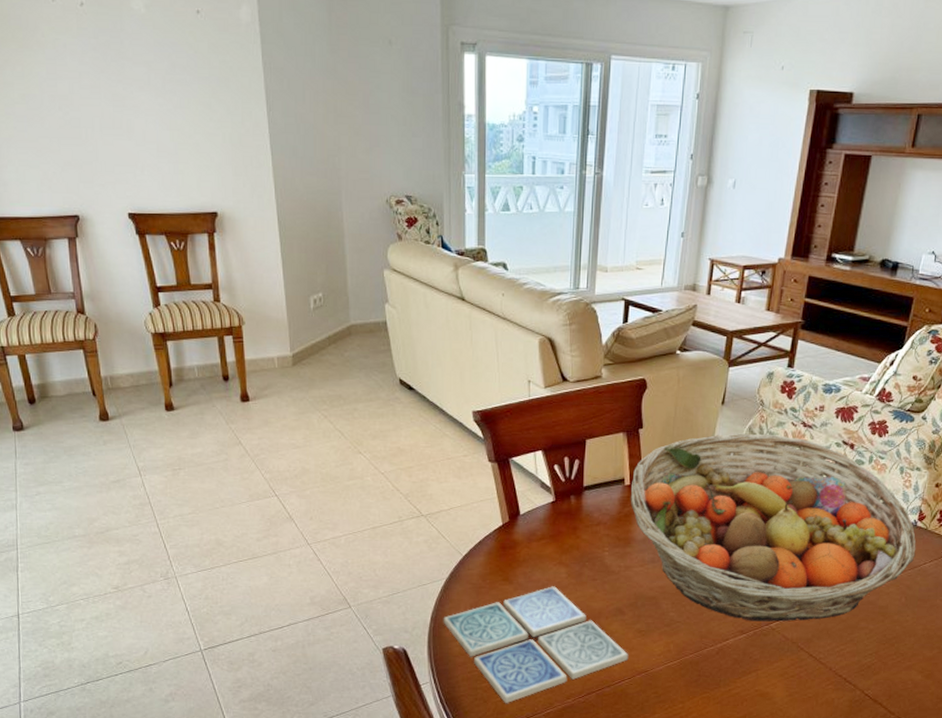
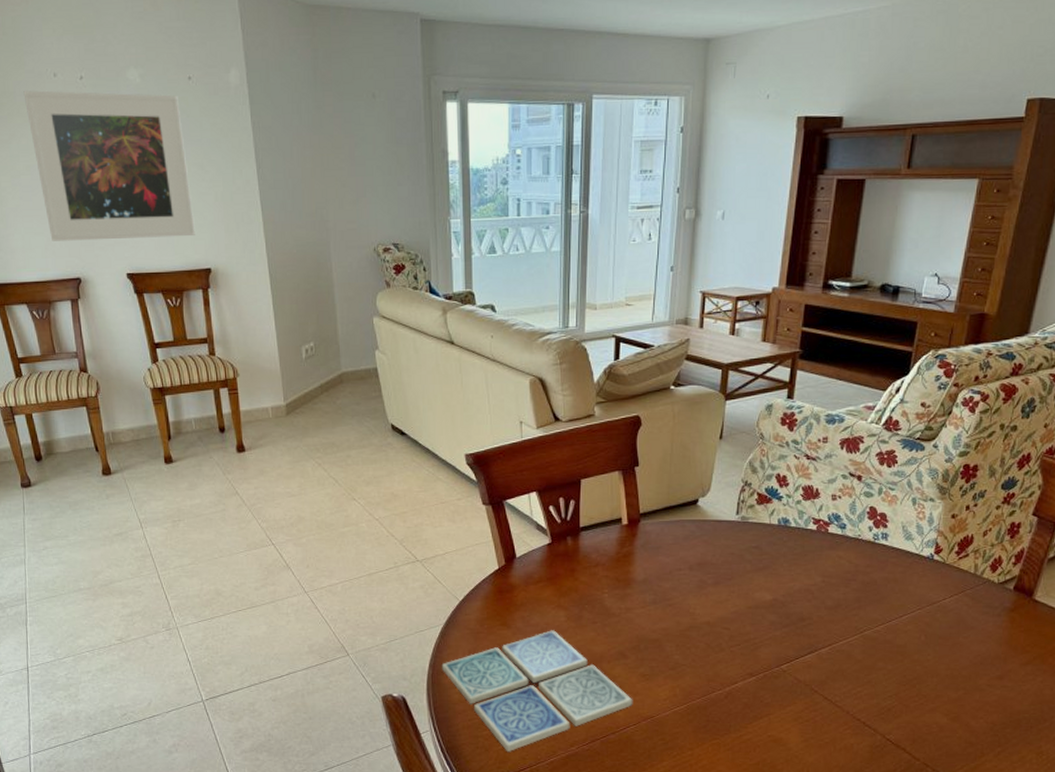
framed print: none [19,14,201,178] -> present [23,90,195,241]
fruit basket: present [630,433,917,622] -> none [628,468,934,663]

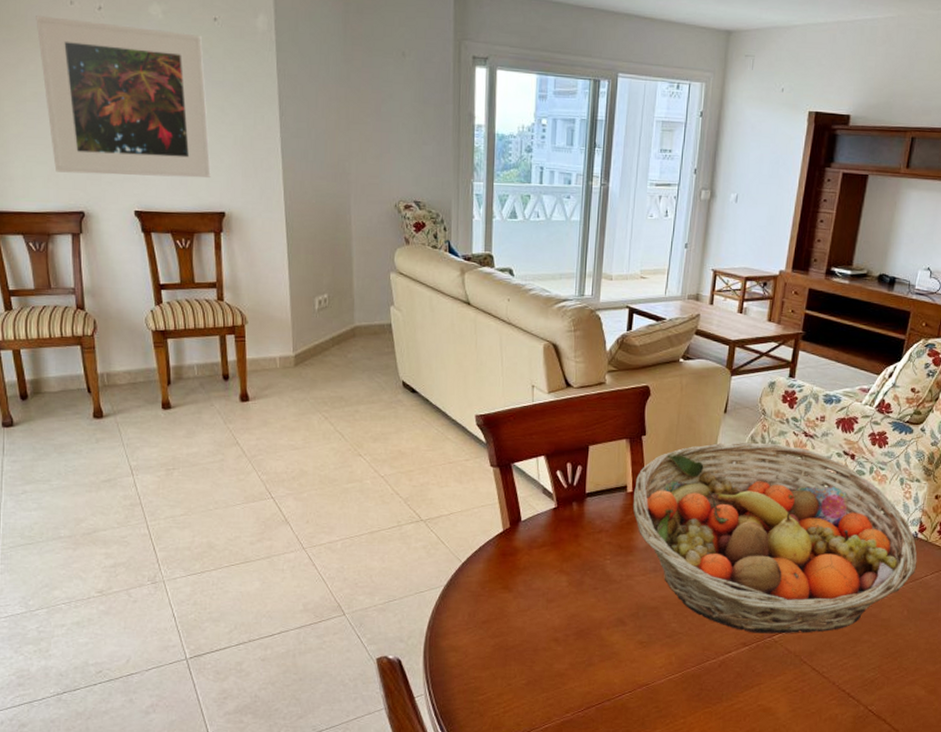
drink coaster: present [441,630,633,753] -> none [440,595,630,718]
fruit basket: none [628,468,934,663] -> present [632,442,918,634]

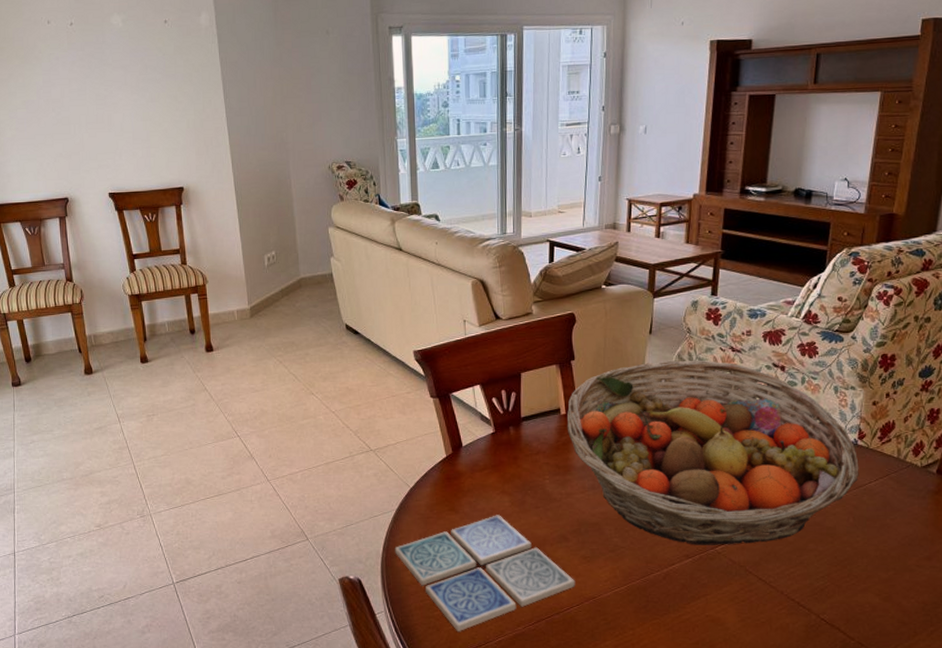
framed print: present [36,16,211,179] -> none [21,36,170,166]
drink coaster: none [440,595,630,718] -> present [394,515,576,632]

